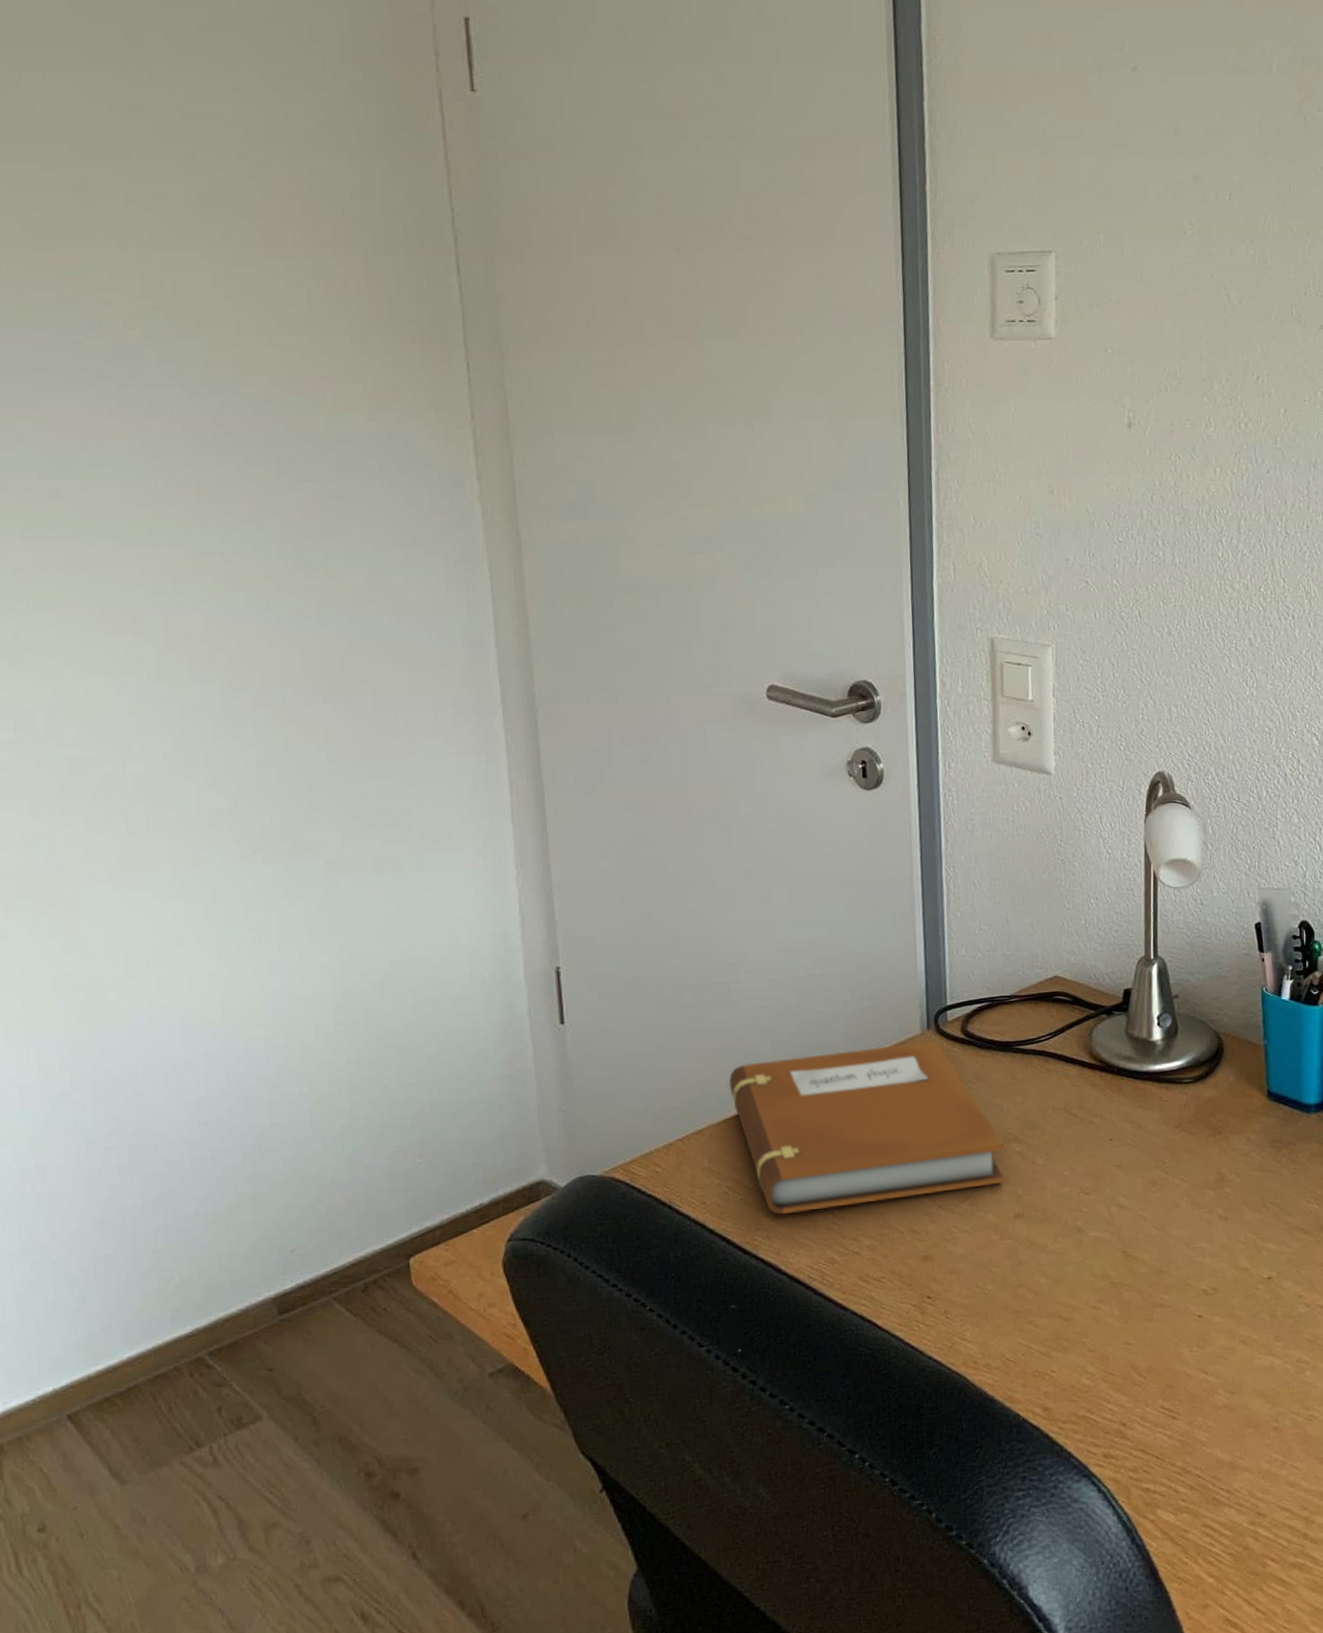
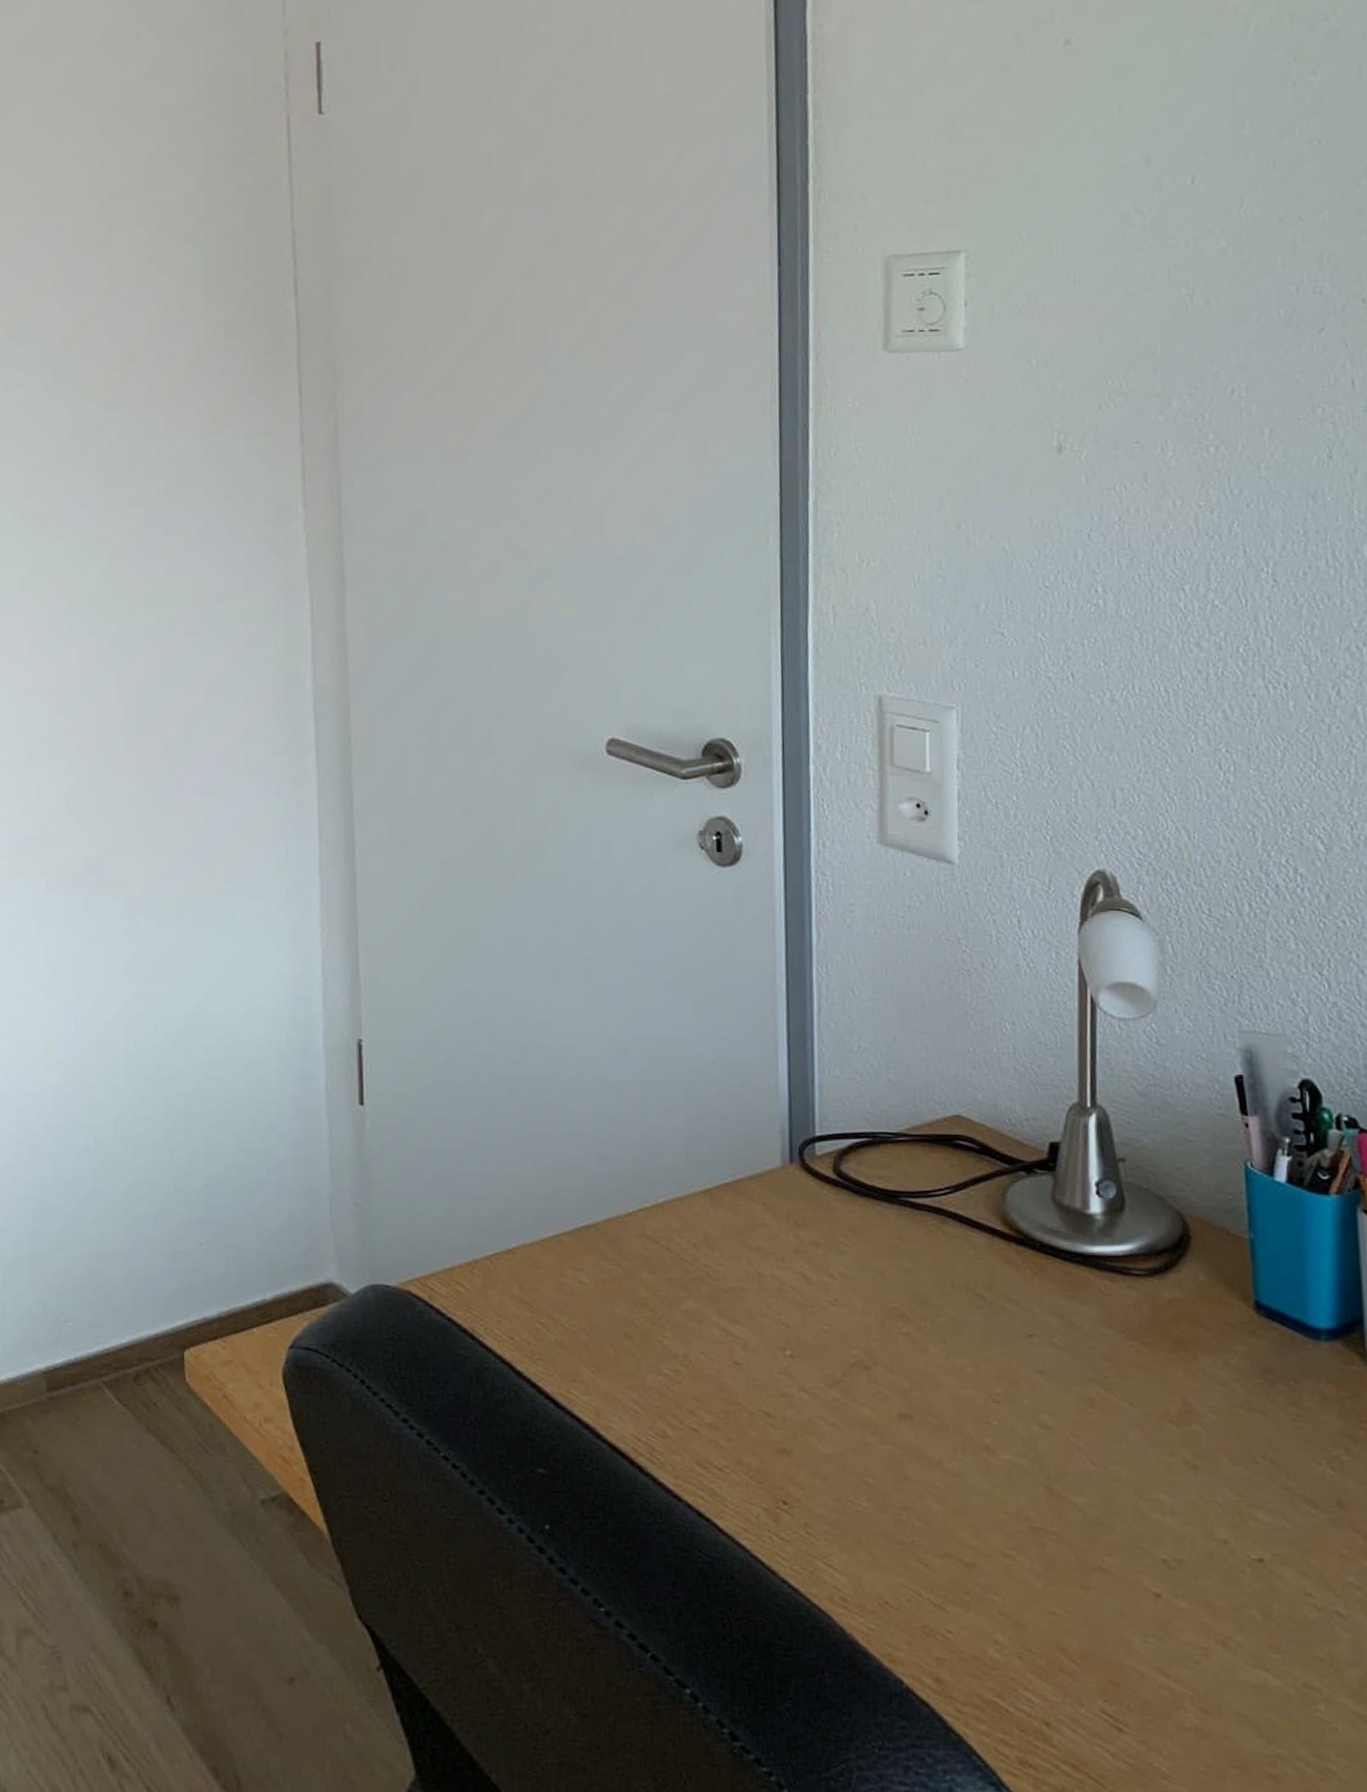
notebook: present [729,1041,1005,1214] -> none [547,1176,887,1371]

